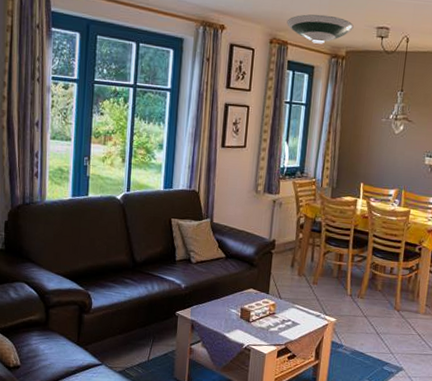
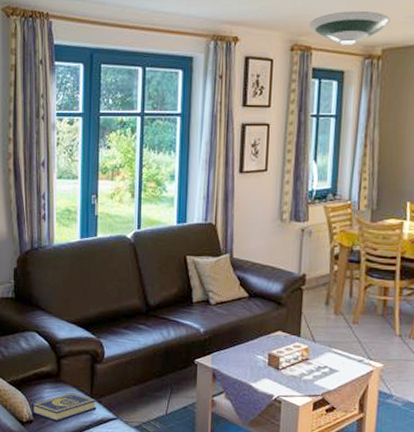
book: none [18,339,83,368] -> present [31,392,97,422]

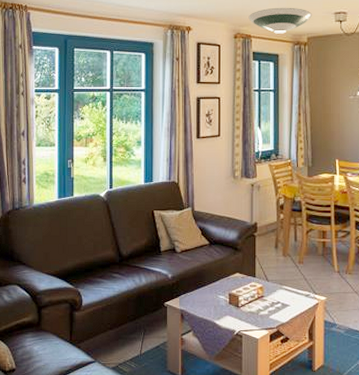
book: present [31,392,97,422] -> none [14,339,76,369]

